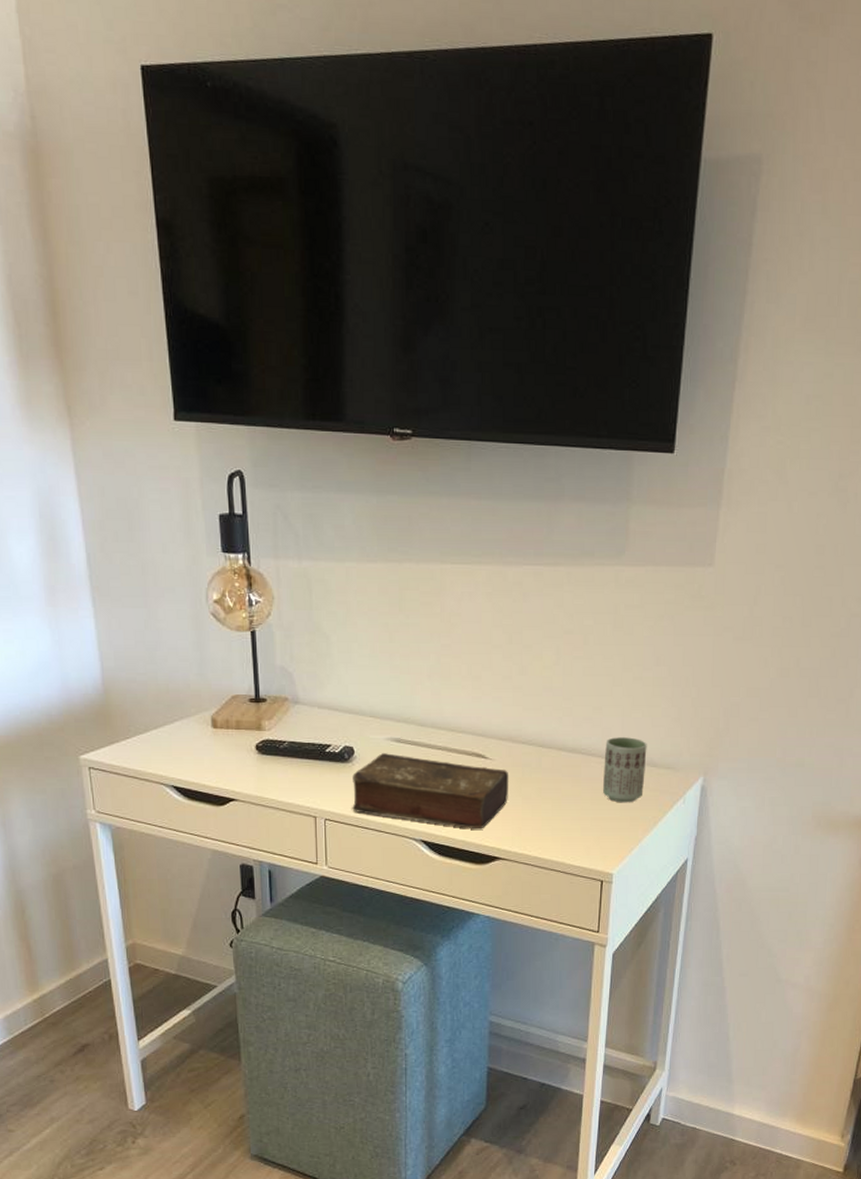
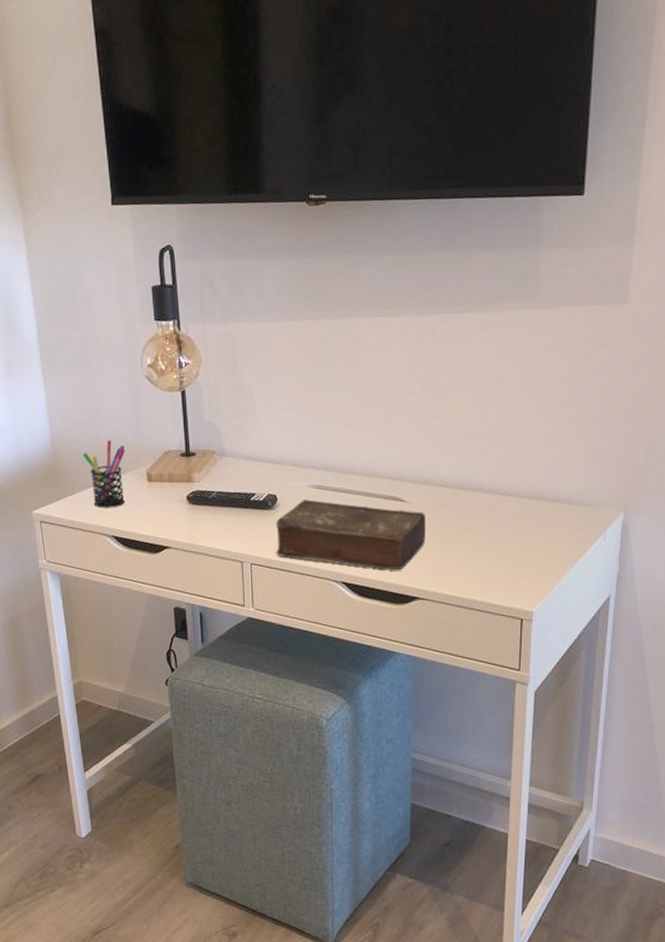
pen holder: none [139,681,188,755] -> present [83,440,126,509]
cup: present [603,737,647,803] -> none [521,476,565,541]

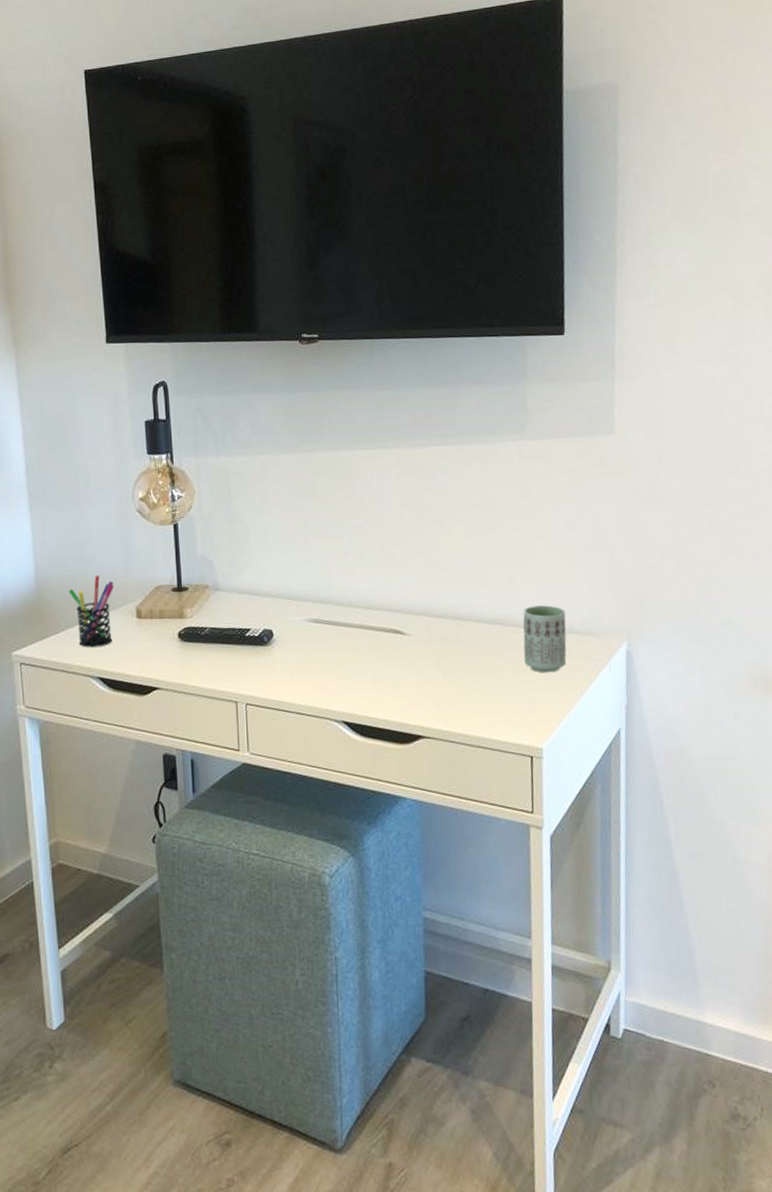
book: present [276,500,427,571] -> none [272,634,428,708]
cup: none [521,476,565,541] -> present [523,605,567,673]

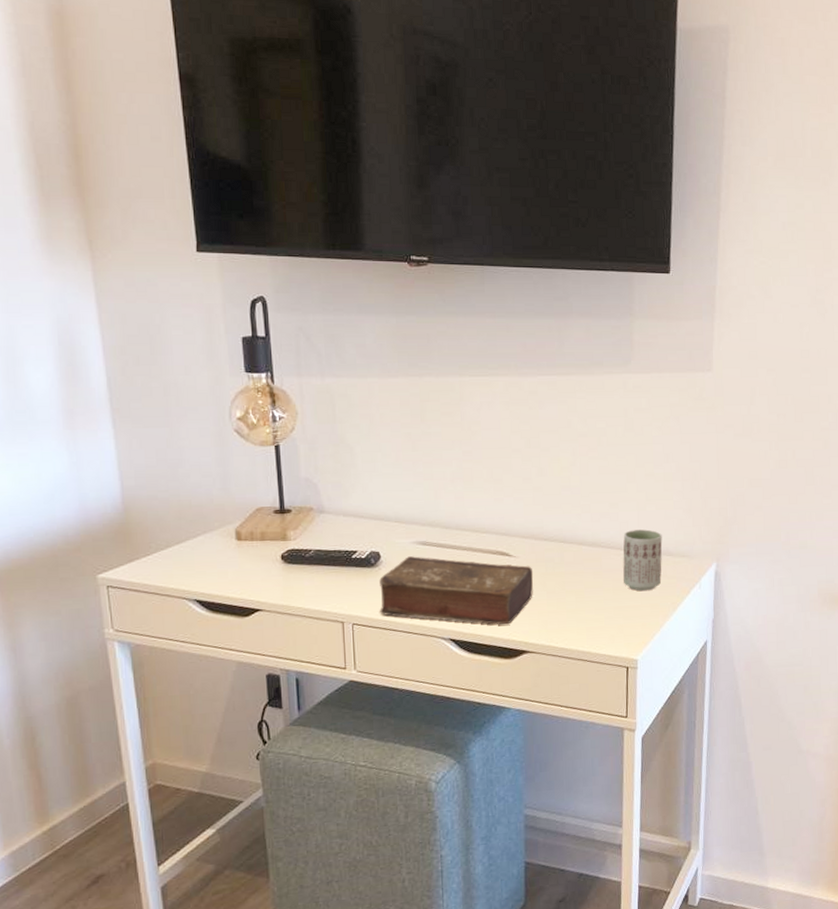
pen holder: present [69,576,115,648] -> none [160,497,211,570]
book: none [272,634,428,708] -> present [379,556,534,625]

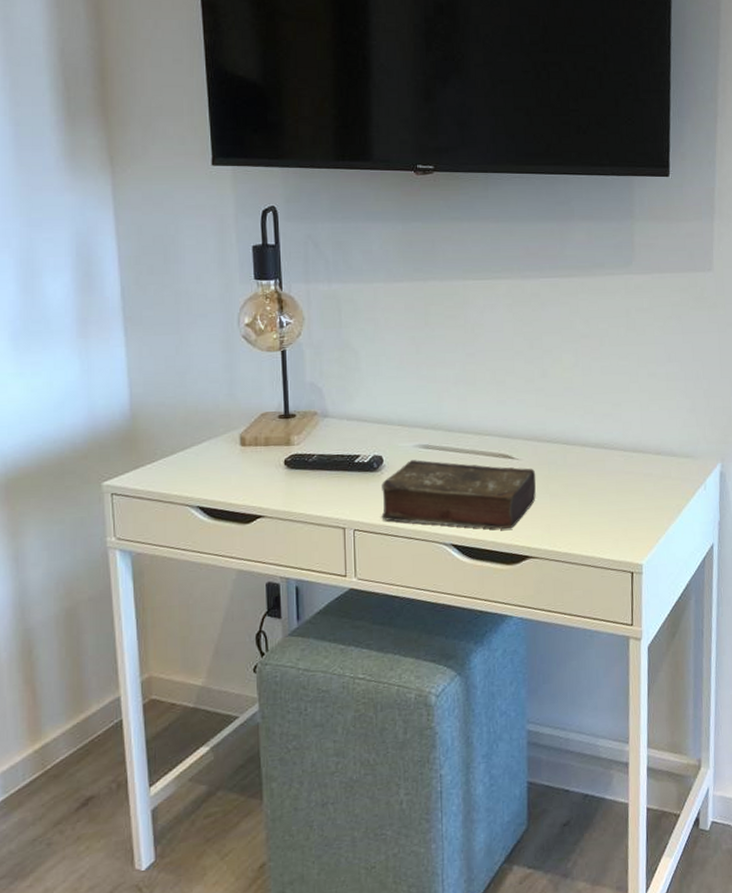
cup: present [623,529,663,592] -> none [626,430,666,494]

